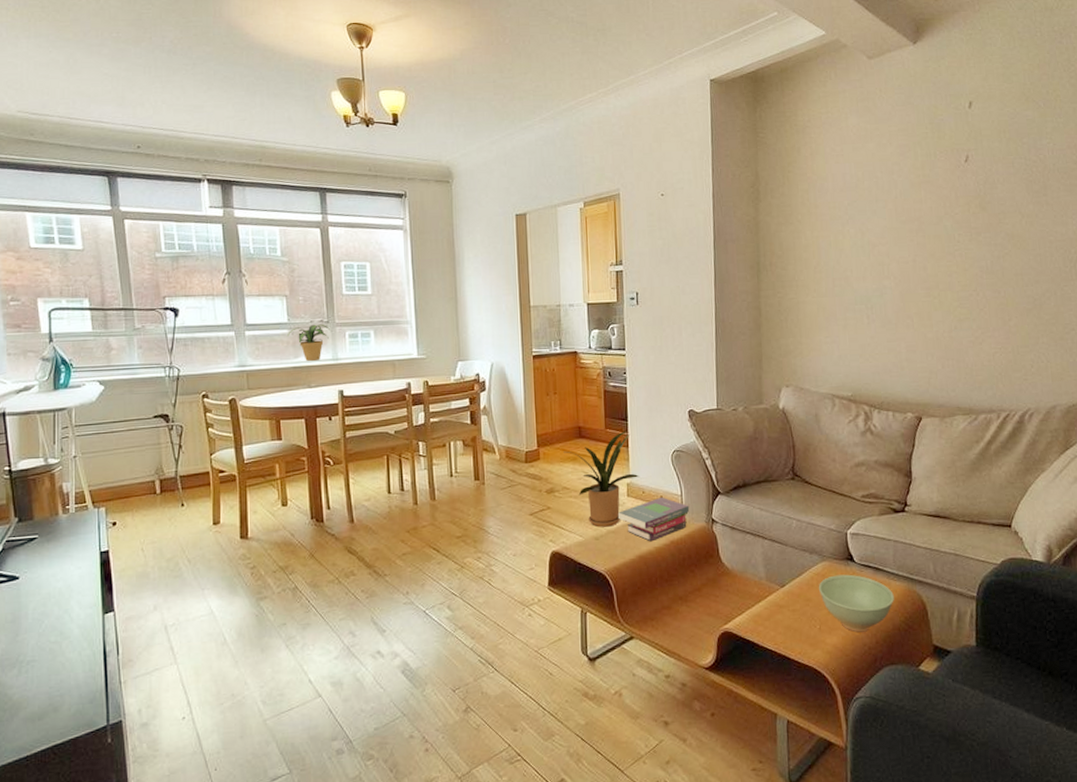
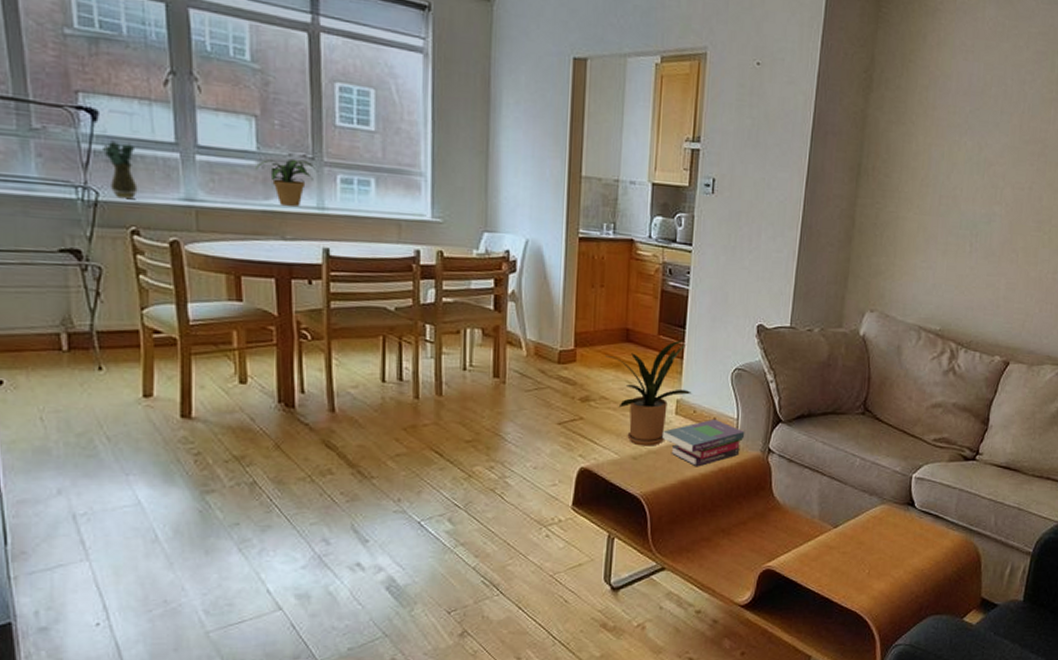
vase: none [181,328,206,372] -> present [101,139,138,200]
bowl: present [818,574,894,633] -> none [873,520,950,580]

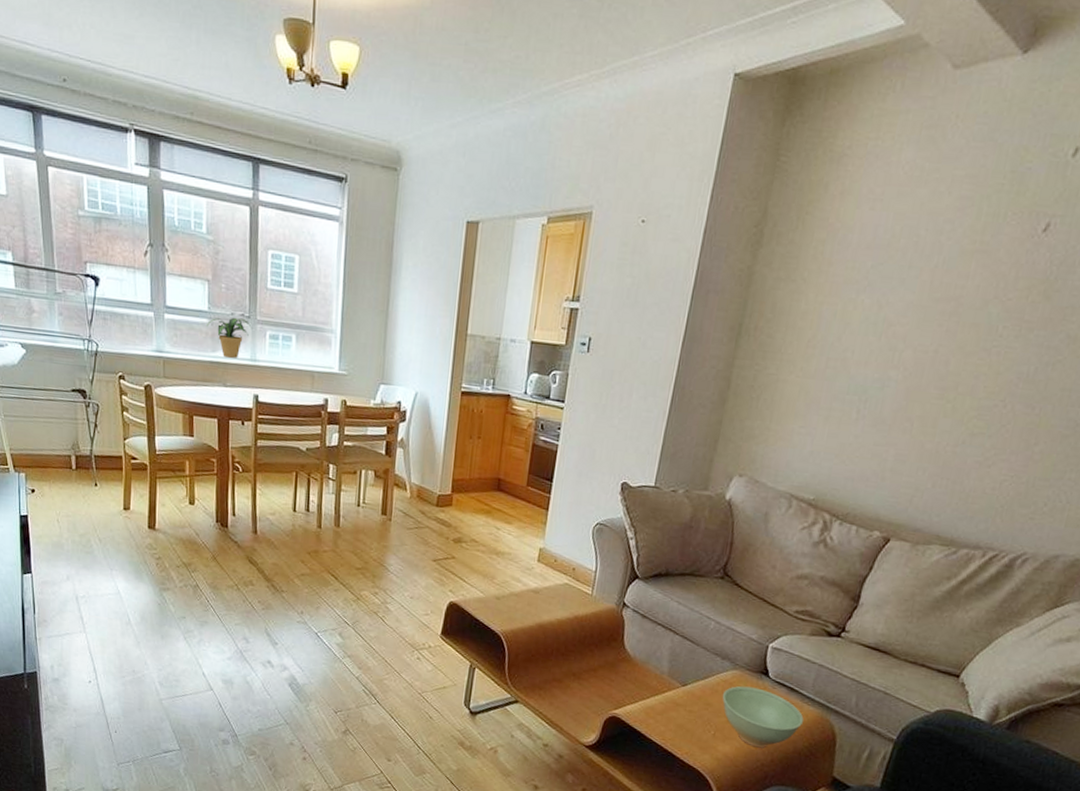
vase: present [101,139,138,200] -> none [101,301,124,351]
house plant: present [605,339,692,446] -> none [478,492,554,589]
books: present [663,418,745,467] -> none [524,569,602,613]
bowl: none [873,520,950,580] -> present [722,685,804,748]

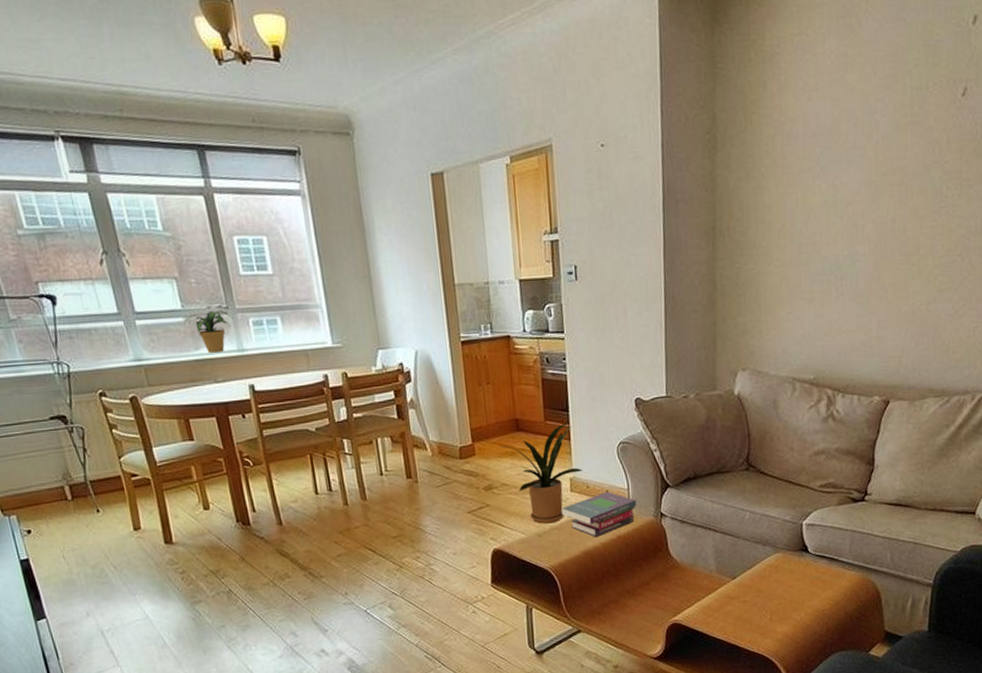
house plant: none [478,492,554,589] -> present [500,422,583,524]
books: none [524,569,602,613] -> present [562,491,637,538]
bowl: present [722,685,804,748] -> none [770,565,848,621]

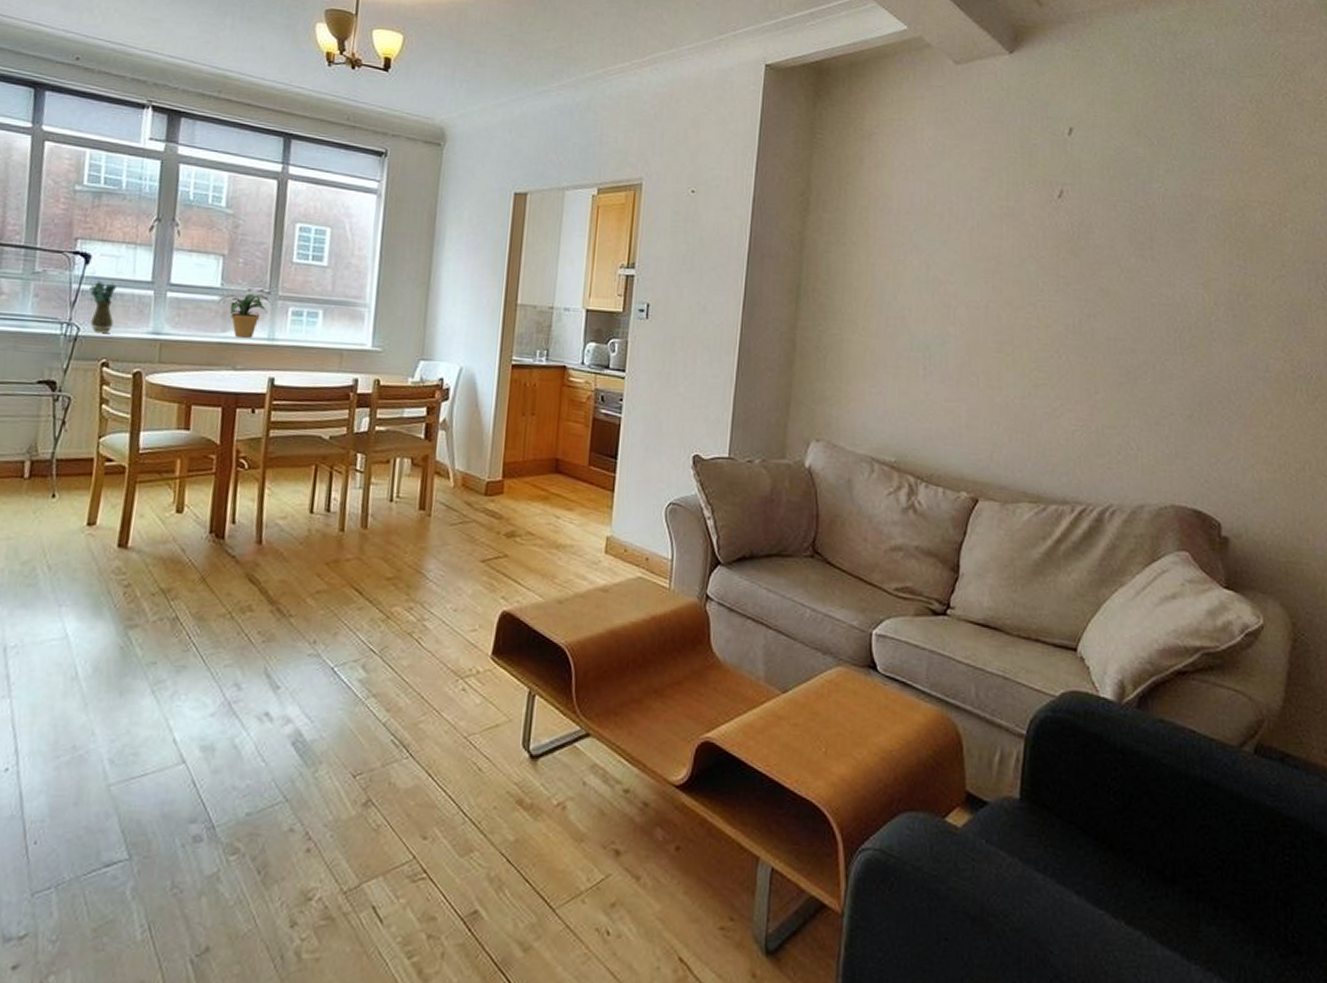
vase: none [64,318,98,368] -> present [88,279,116,334]
house plant: present [500,422,583,524] -> none [533,471,623,589]
books: present [562,491,637,538] -> none [591,559,680,614]

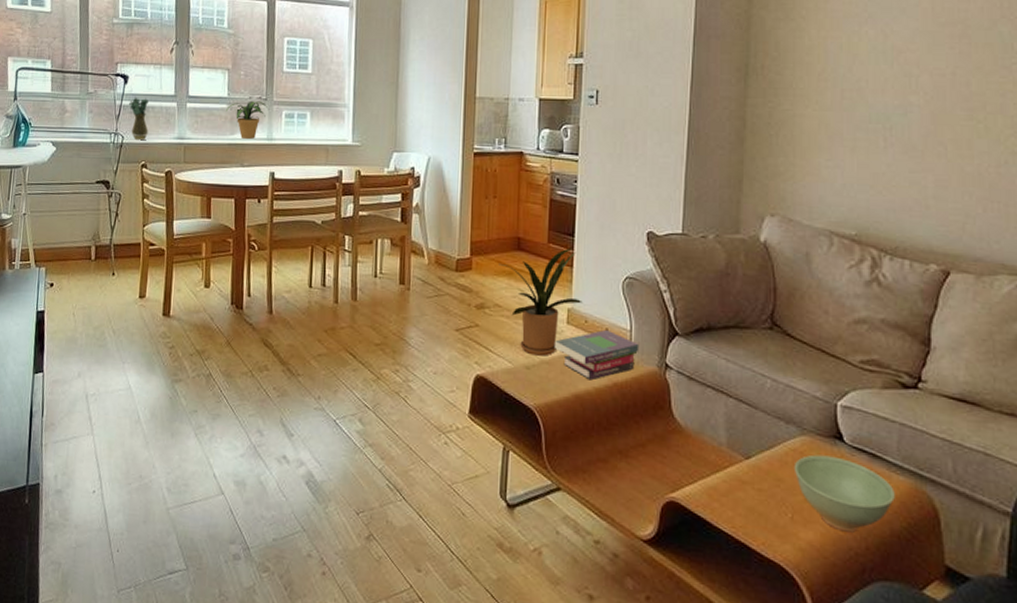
house plant: none [533,471,623,589] -> present [499,248,582,356]
books: none [591,559,680,614] -> present [555,329,640,381]
bowl: none [829,685,923,764] -> present [793,454,895,533]

